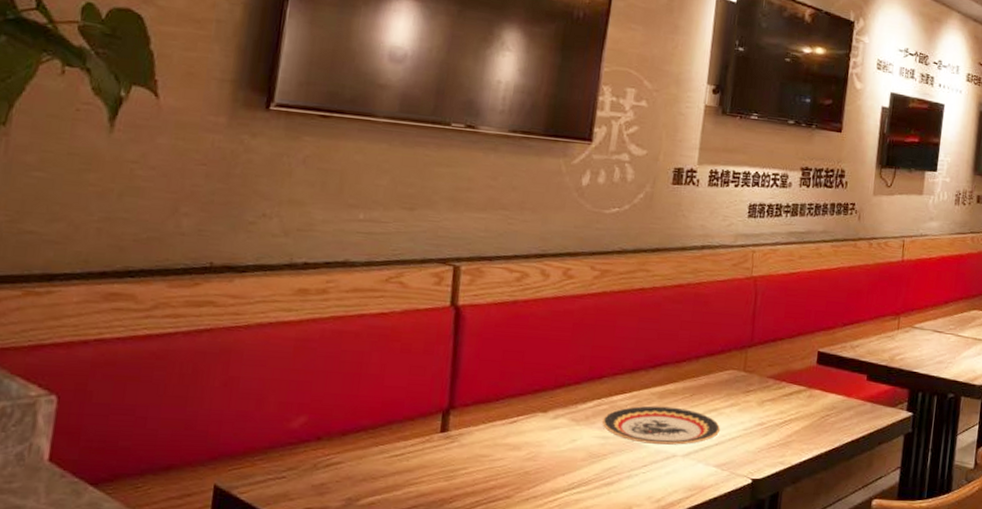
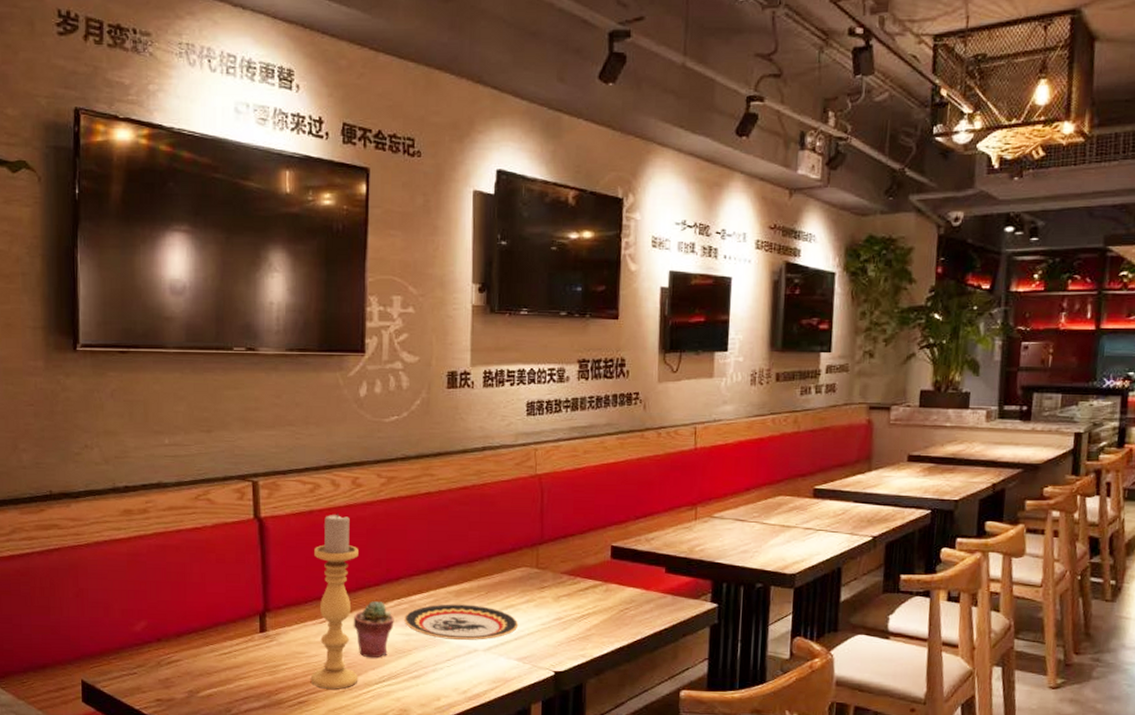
candle holder: none [491,304,562,497] -> present [310,512,359,689]
potted succulent: none [546,401,592,463] -> present [353,601,394,658]

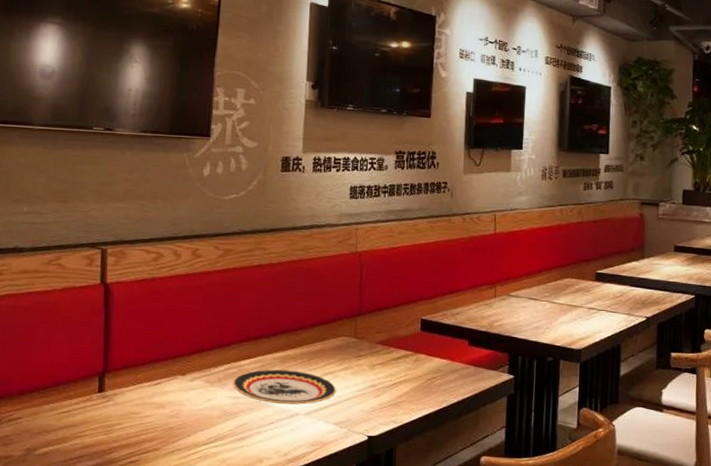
candle holder: present [310,512,359,689] -> none [142,281,195,450]
potted succulent: present [353,601,394,658] -> none [185,365,224,420]

